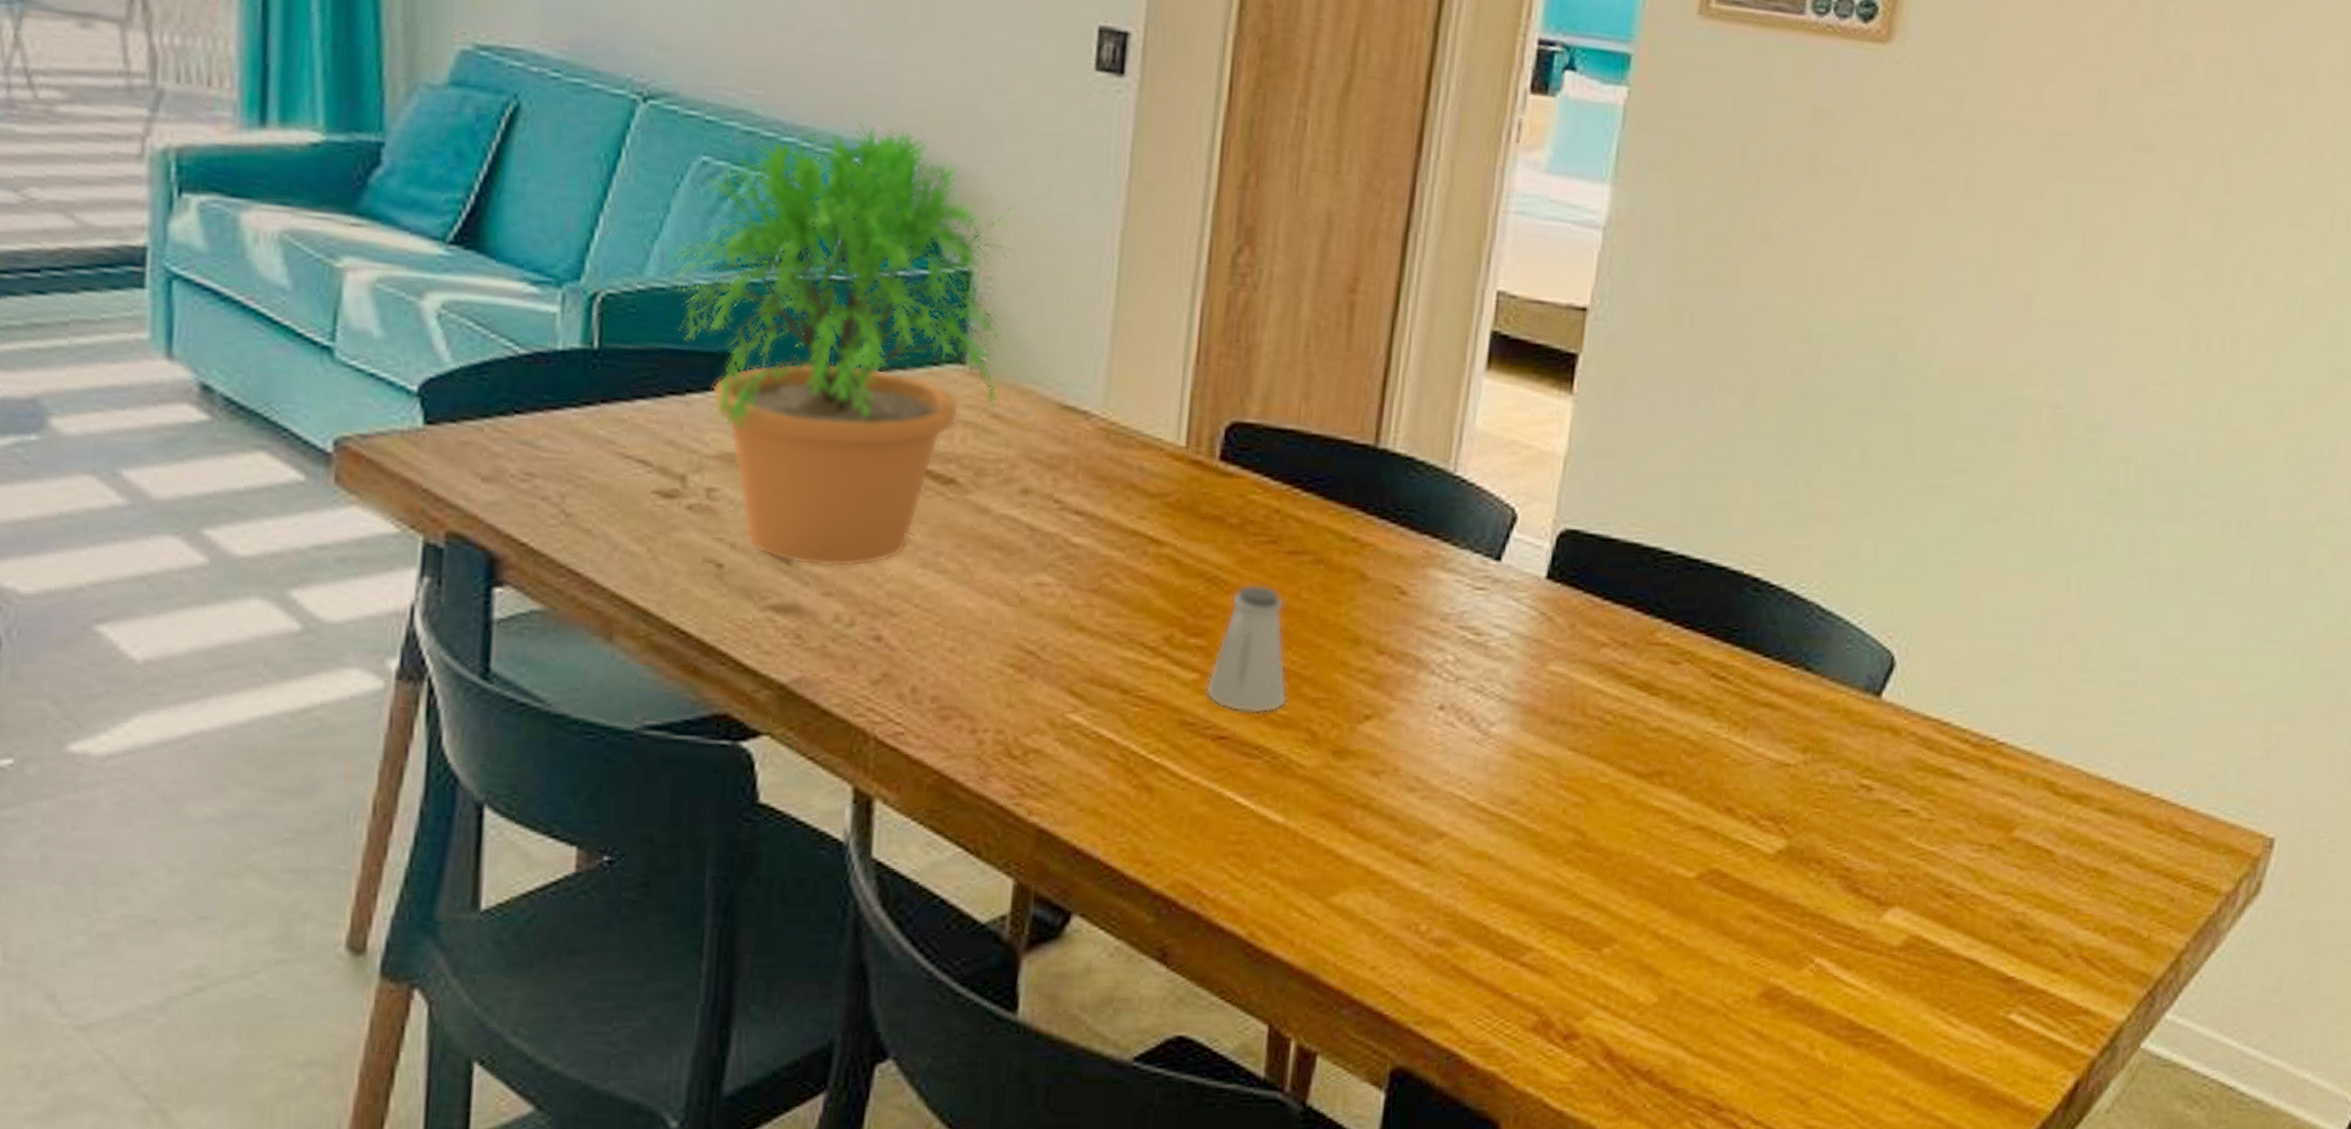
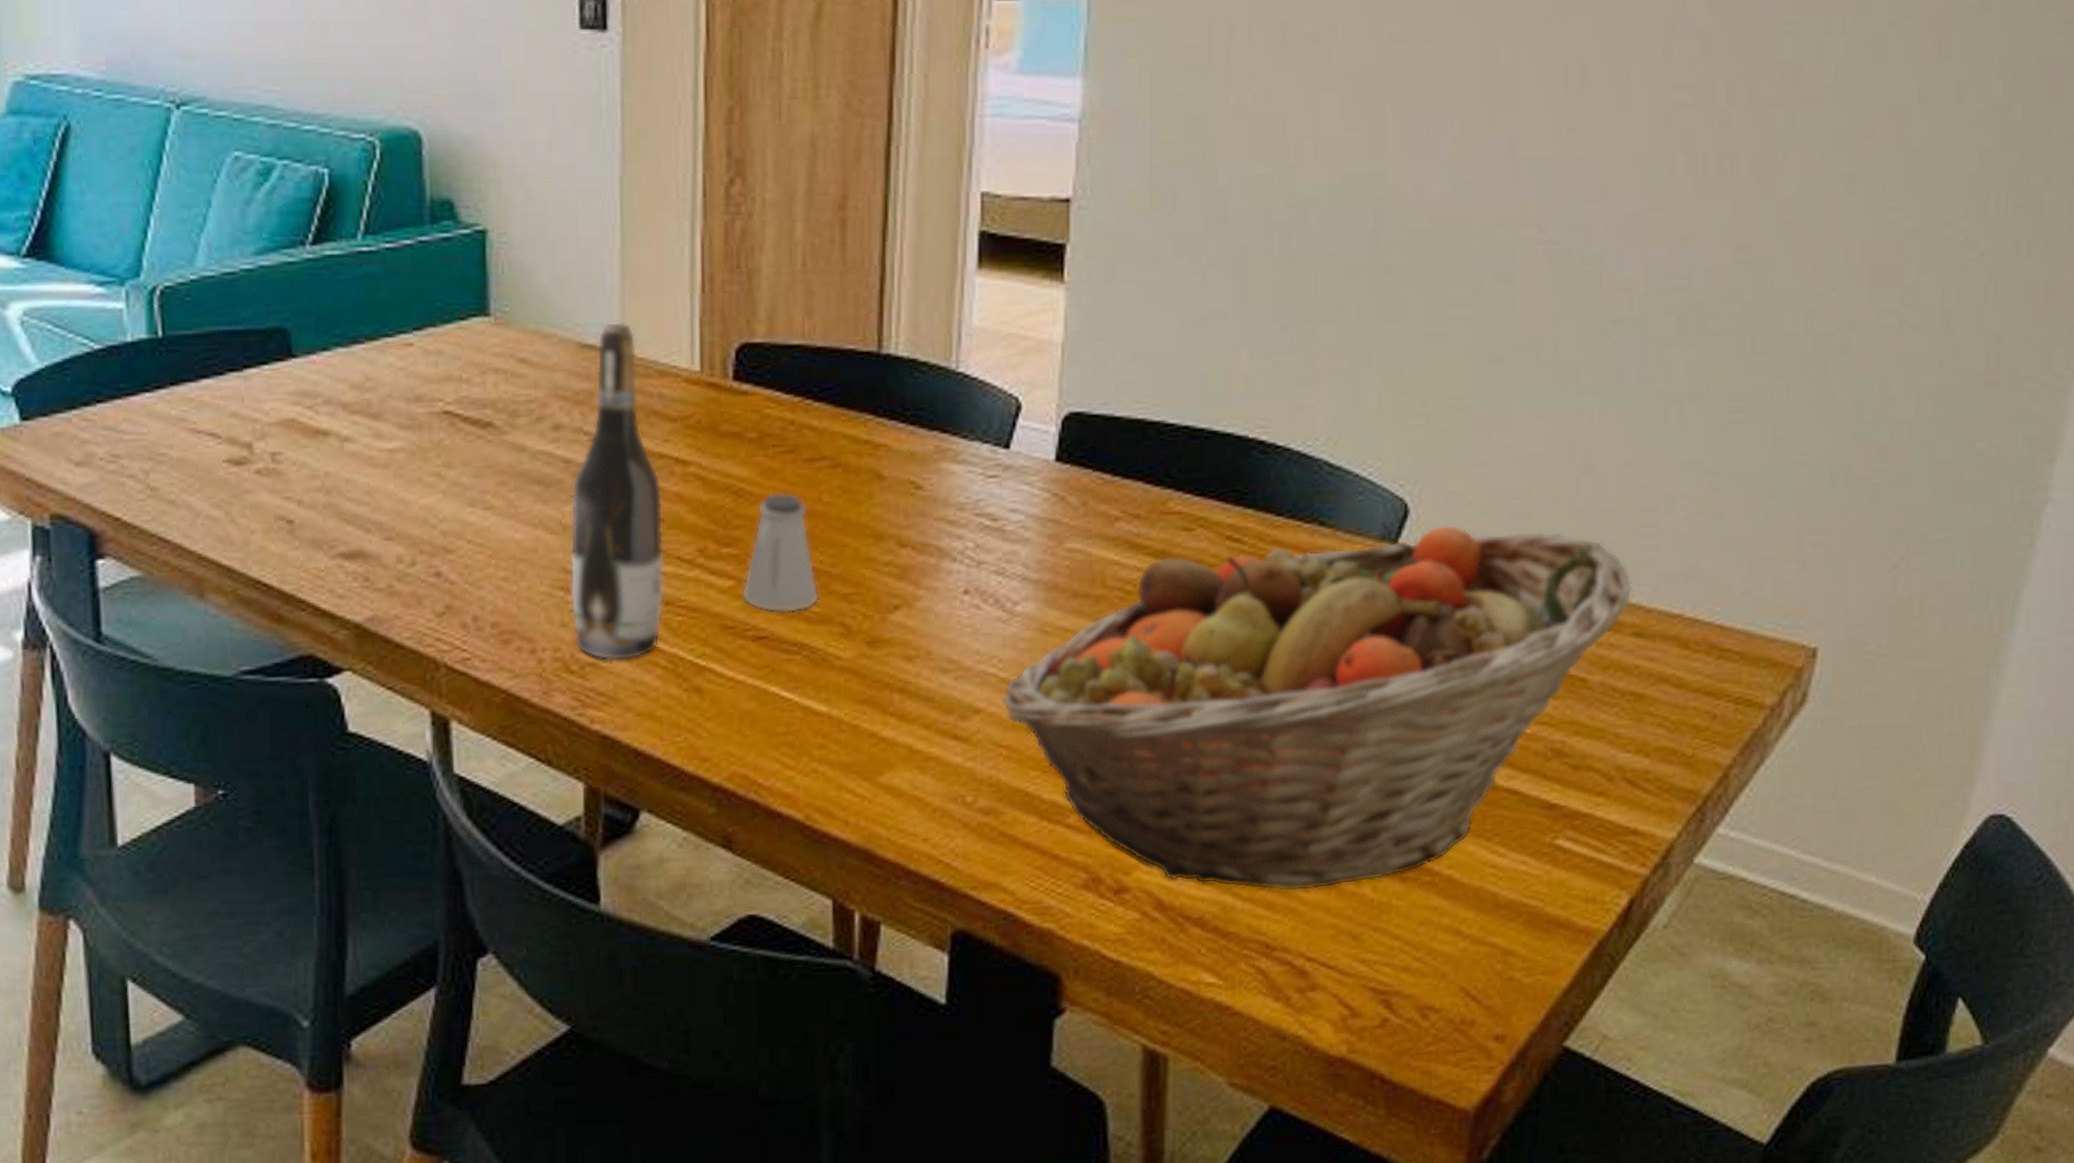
potted plant: present [667,123,1015,568] -> none [214,103,523,515]
wine bottle: none [1019,385,1132,750] -> present [569,322,665,661]
fruit basket: none [1467,681,2105,1050] -> present [1001,524,1633,892]

